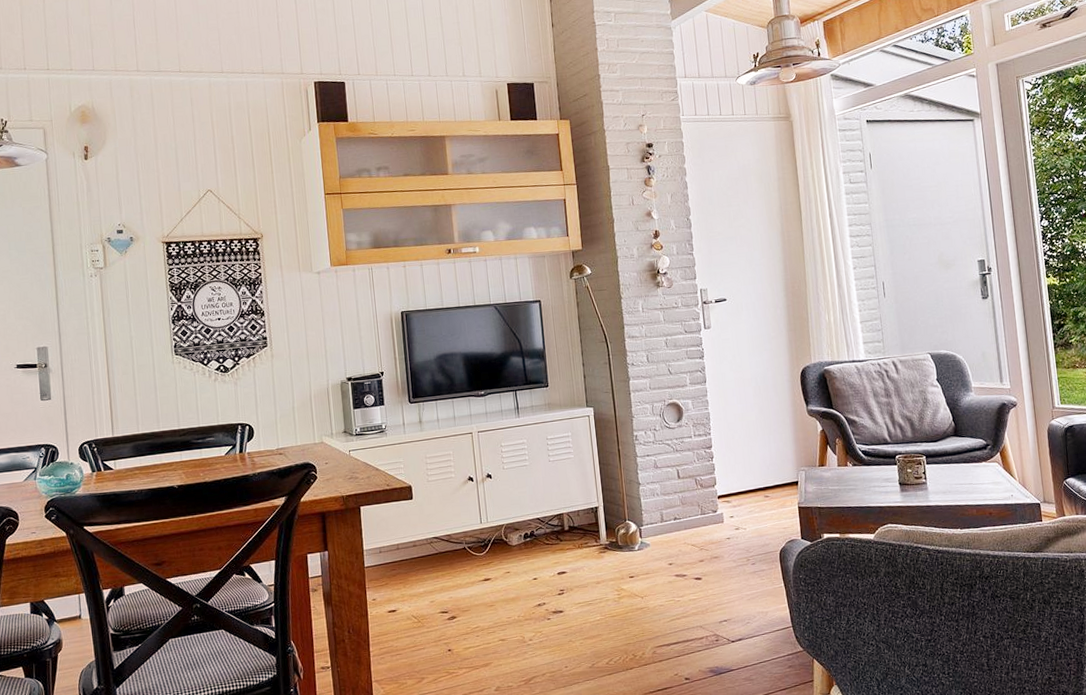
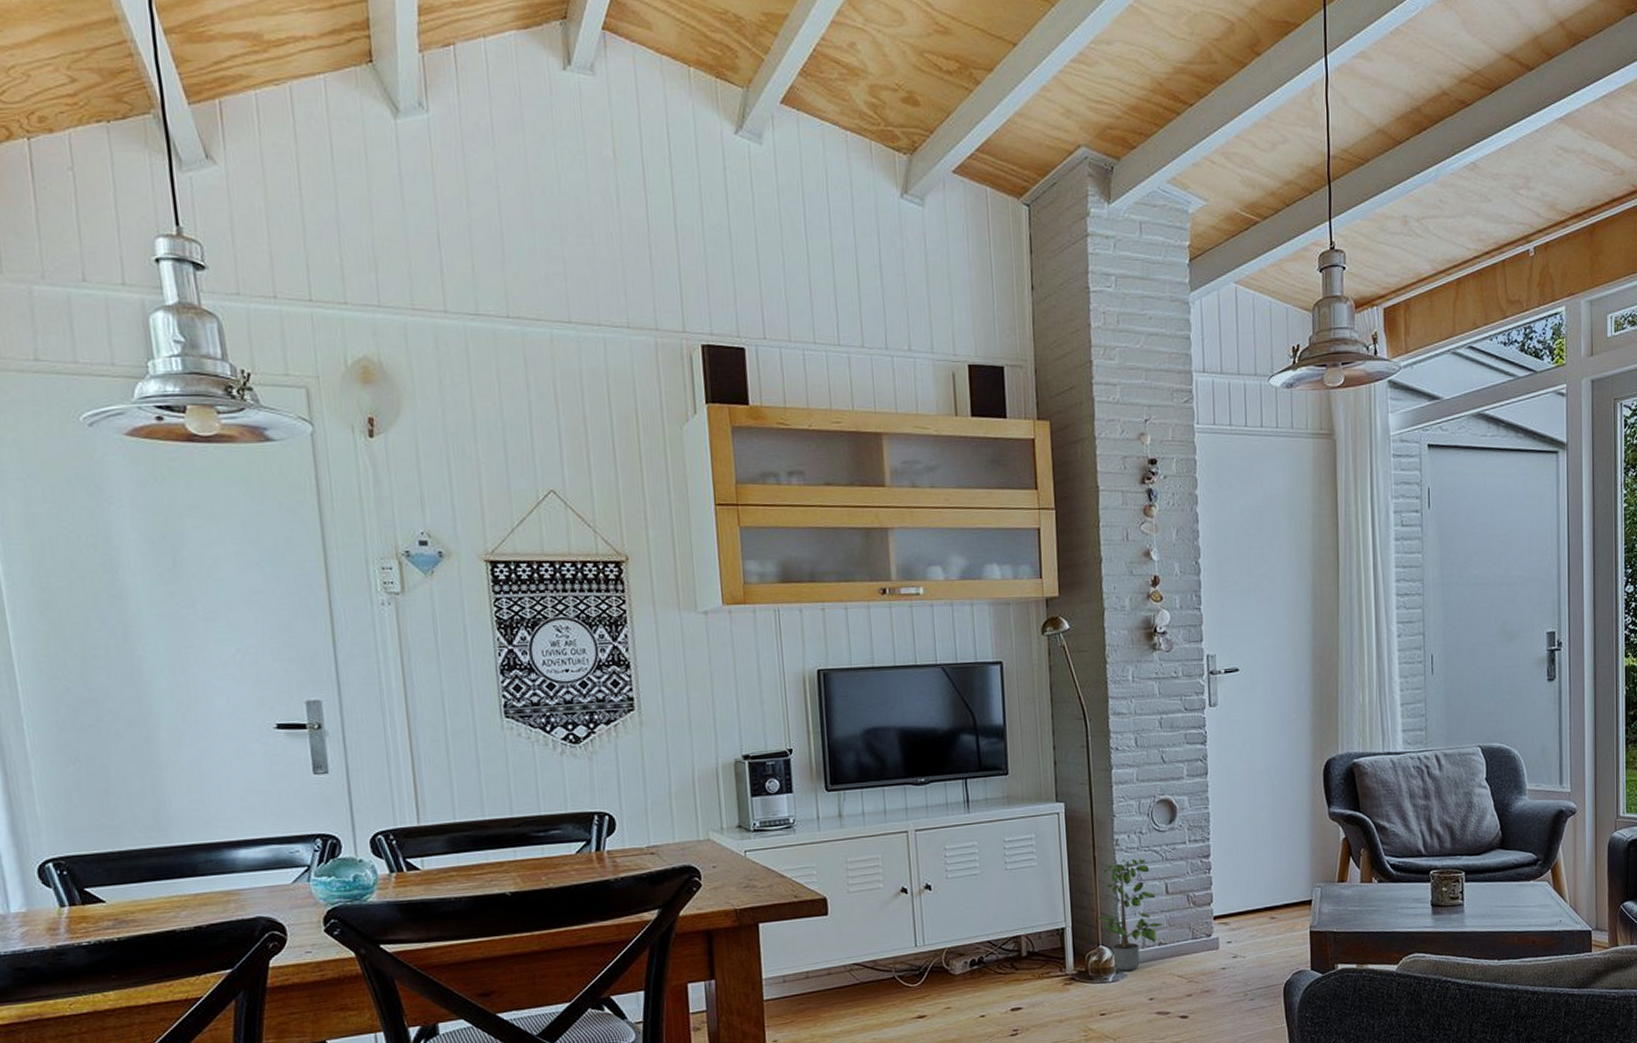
potted plant: none [624,448,677,541] -> present [1098,856,1163,971]

